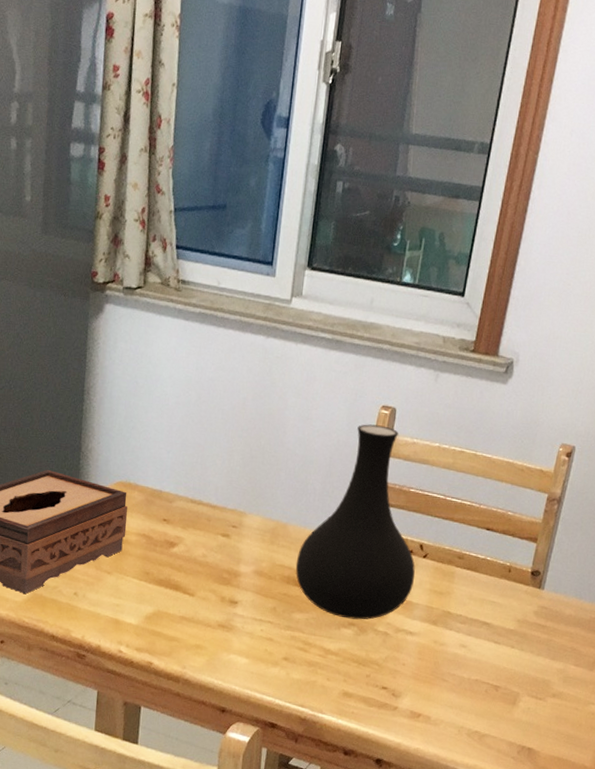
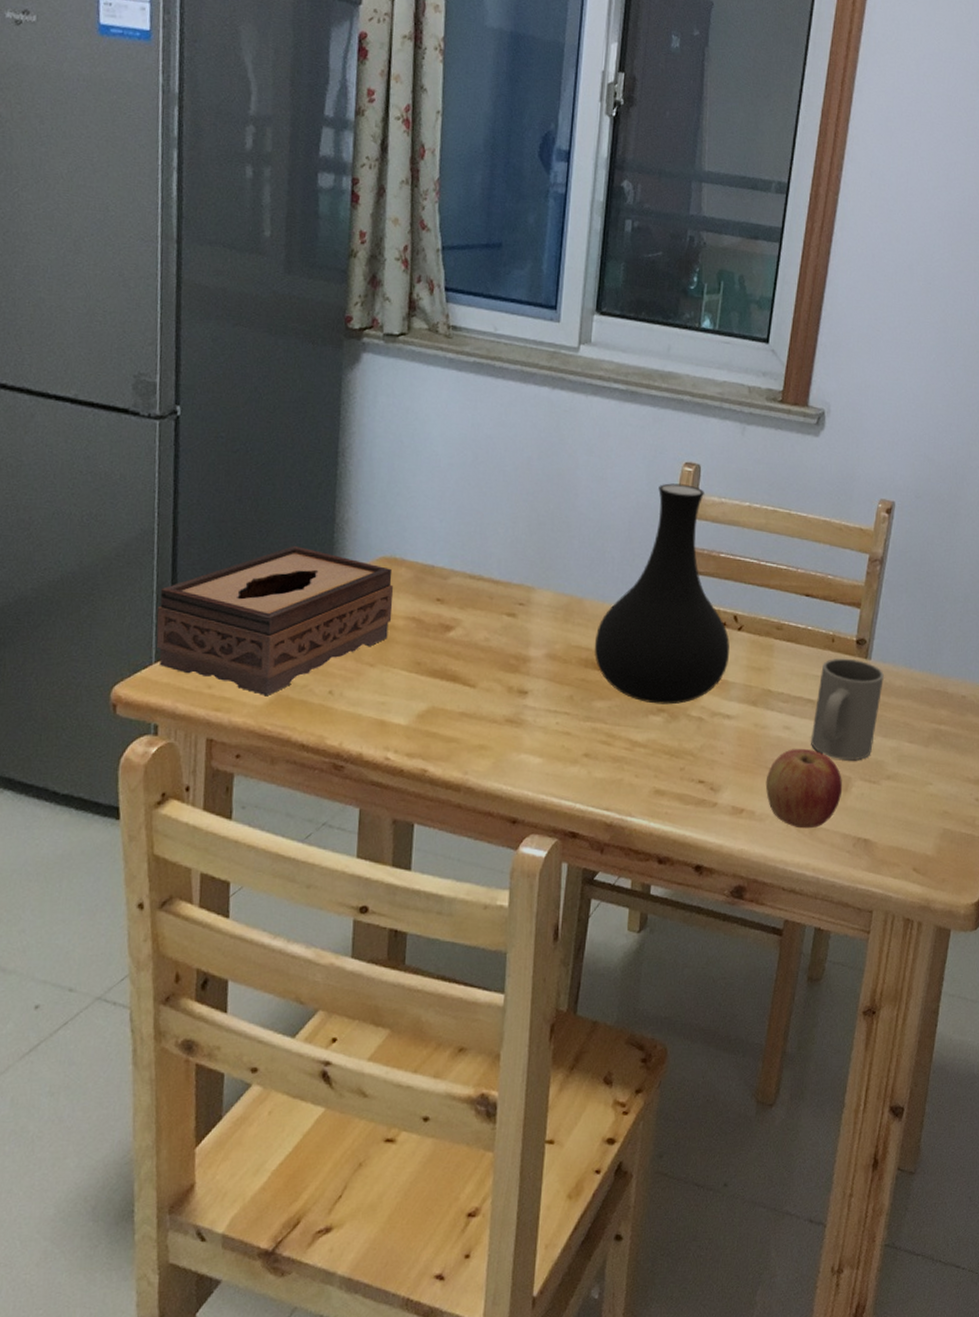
apple: none [441,665,512,735] -> present [765,749,843,829]
mug: none [484,587,555,679] -> present [811,658,884,761]

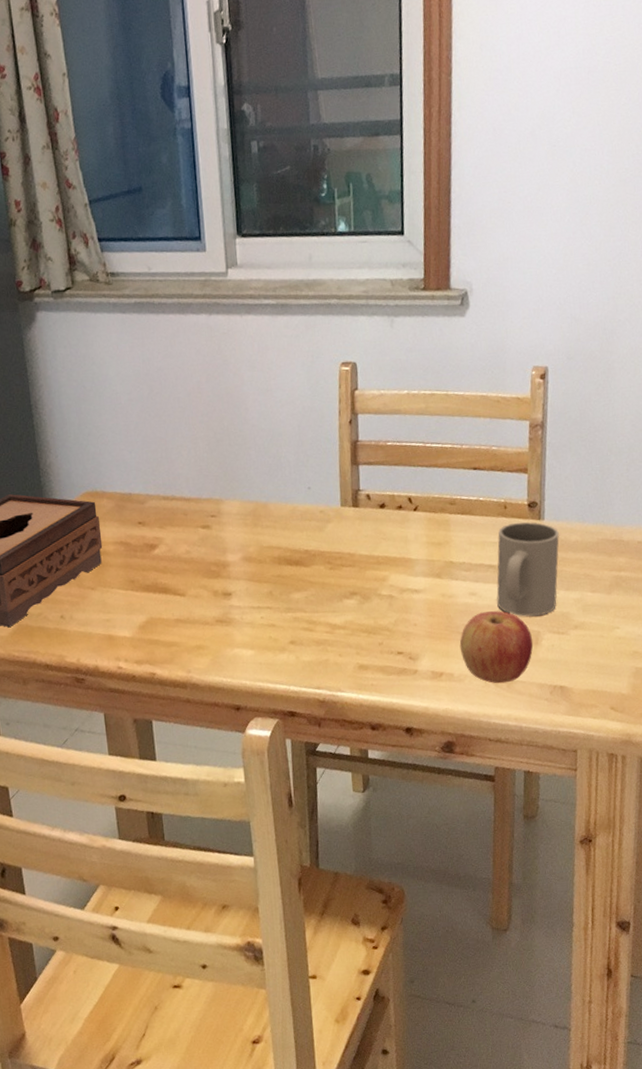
vase: present [594,483,730,705] -> none [283,383,409,589]

